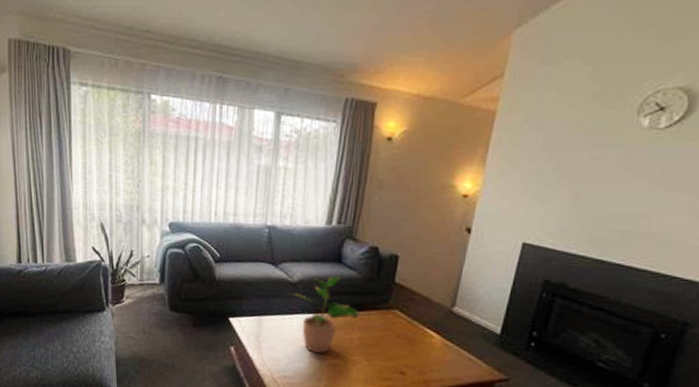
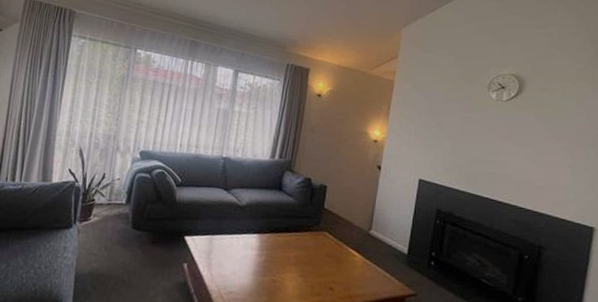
potted plant: present [287,275,360,353] -> none [236,201,296,270]

